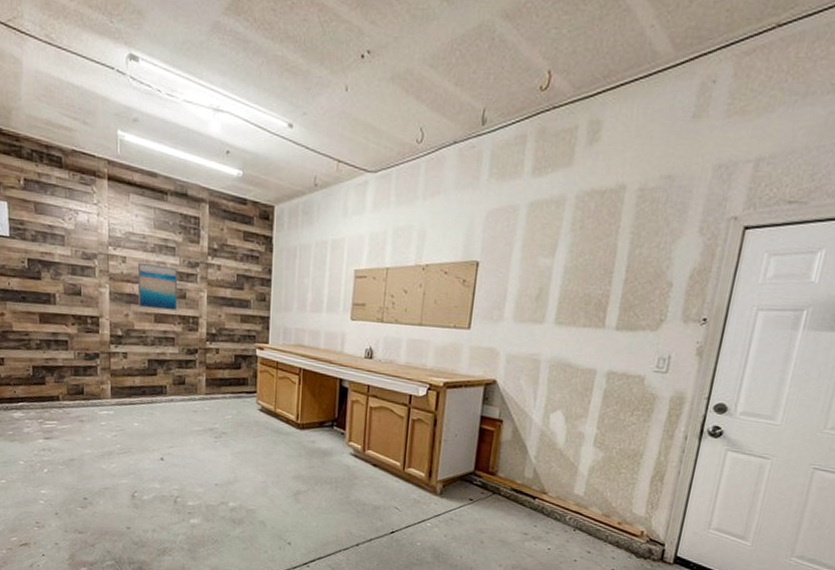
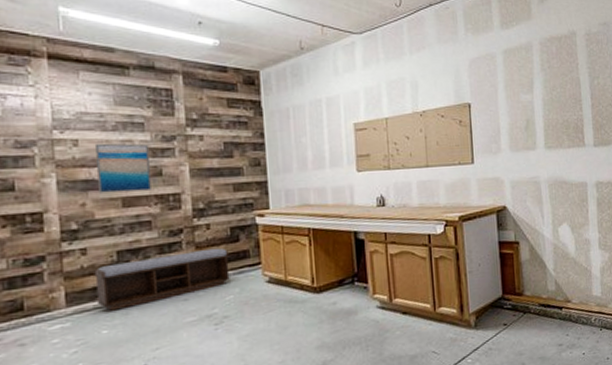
bench: none [131,369,231,409] -> present [94,248,230,311]

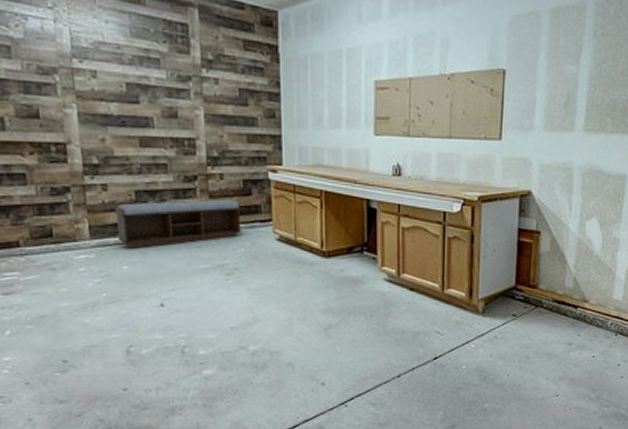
wall art: present [94,143,151,193] -> none [112,77,167,132]

